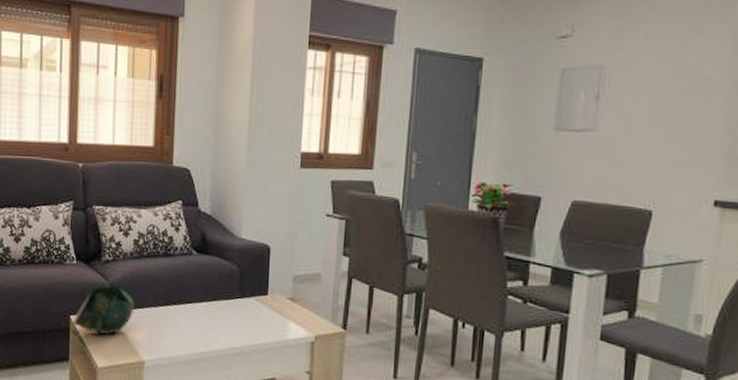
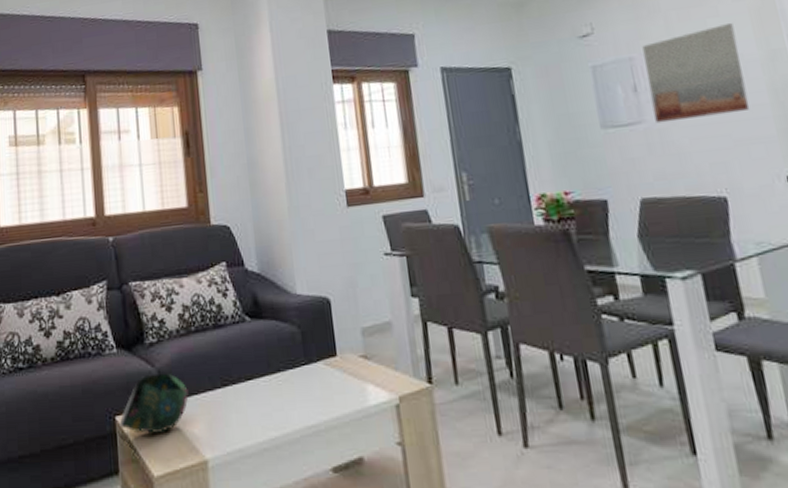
wall art: none [608,45,713,134] -> present [642,23,750,124]

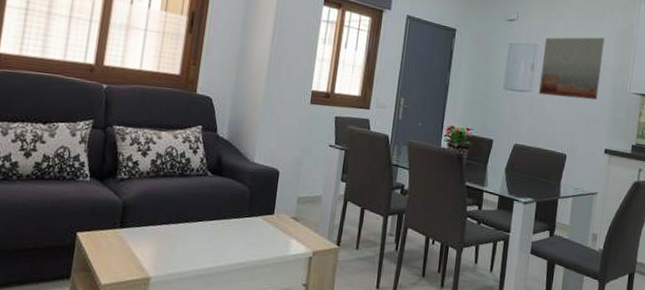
decorative bowl: present [119,374,189,434] -> none [78,203,146,252]

